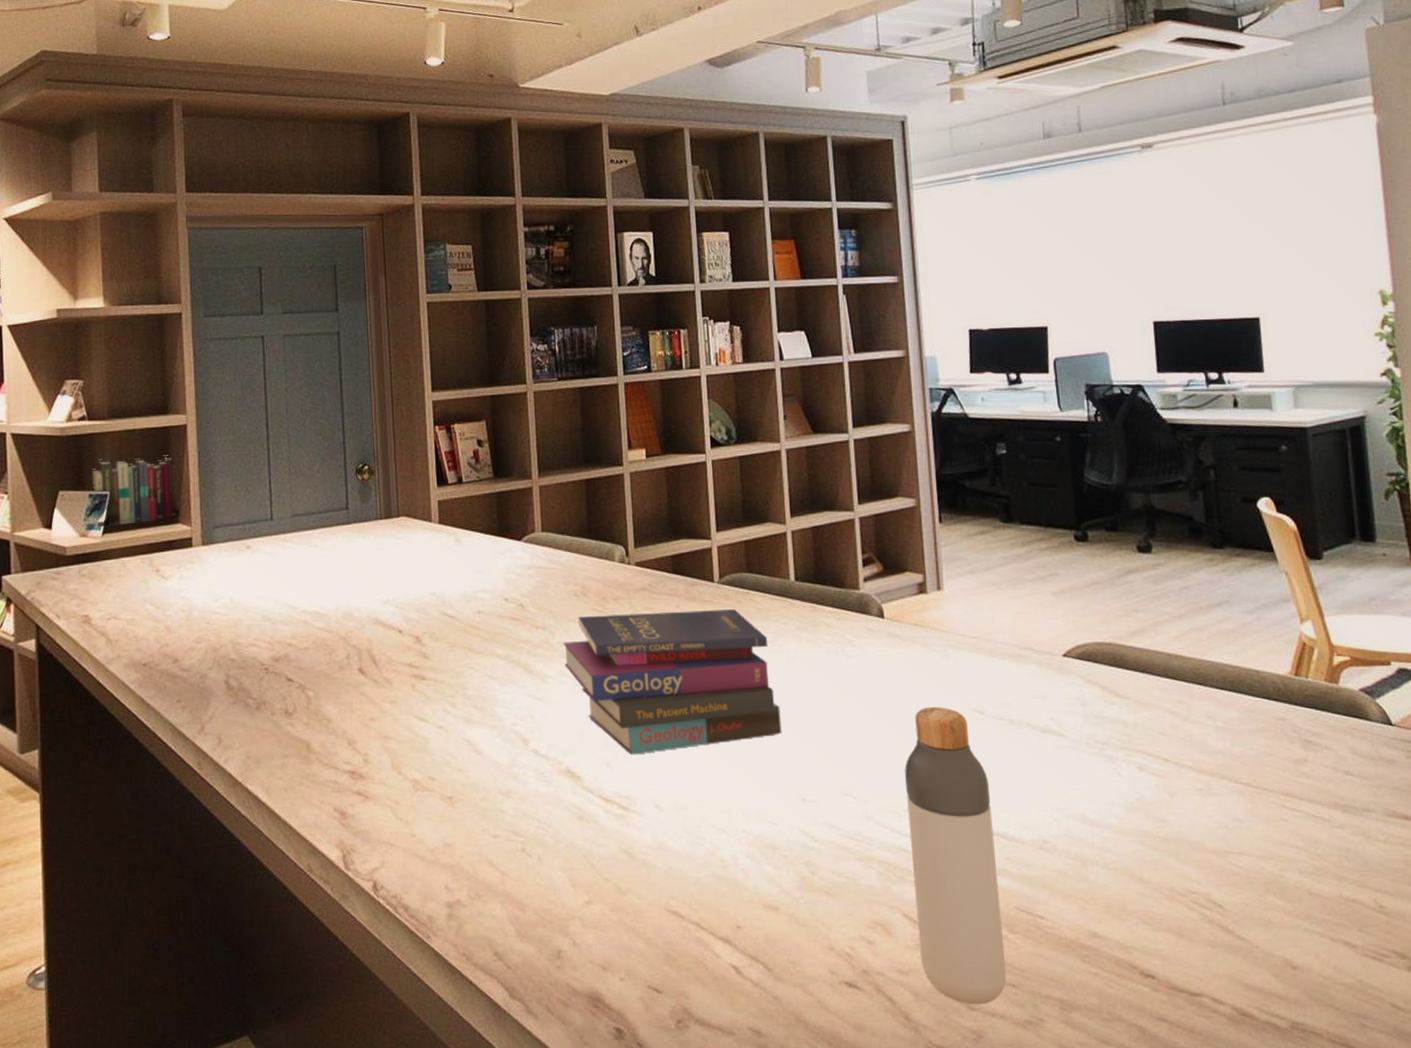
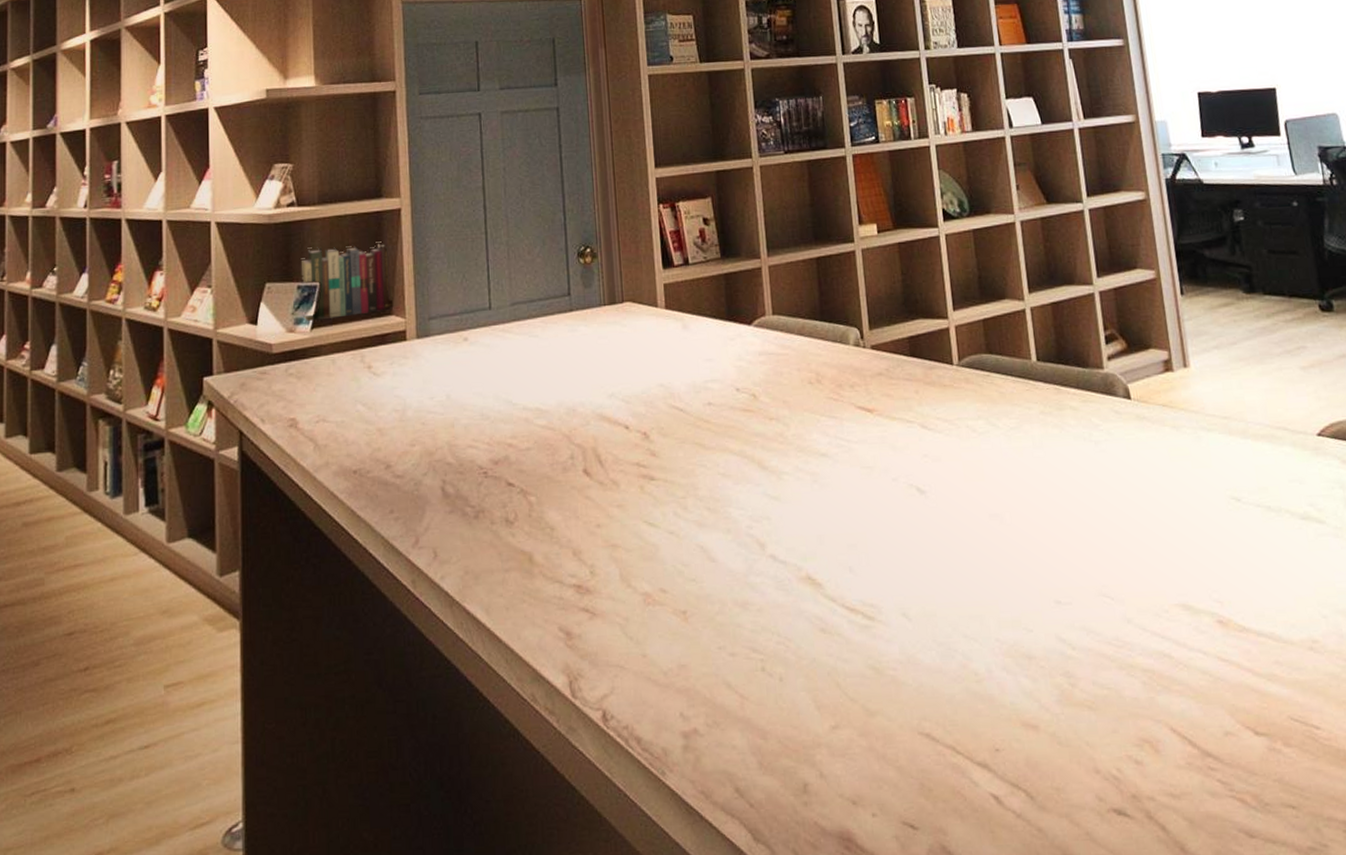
books: present [563,609,782,755] -> none [798,394,1032,558]
bottle: present [905,707,1007,1005] -> none [1162,495,1286,831]

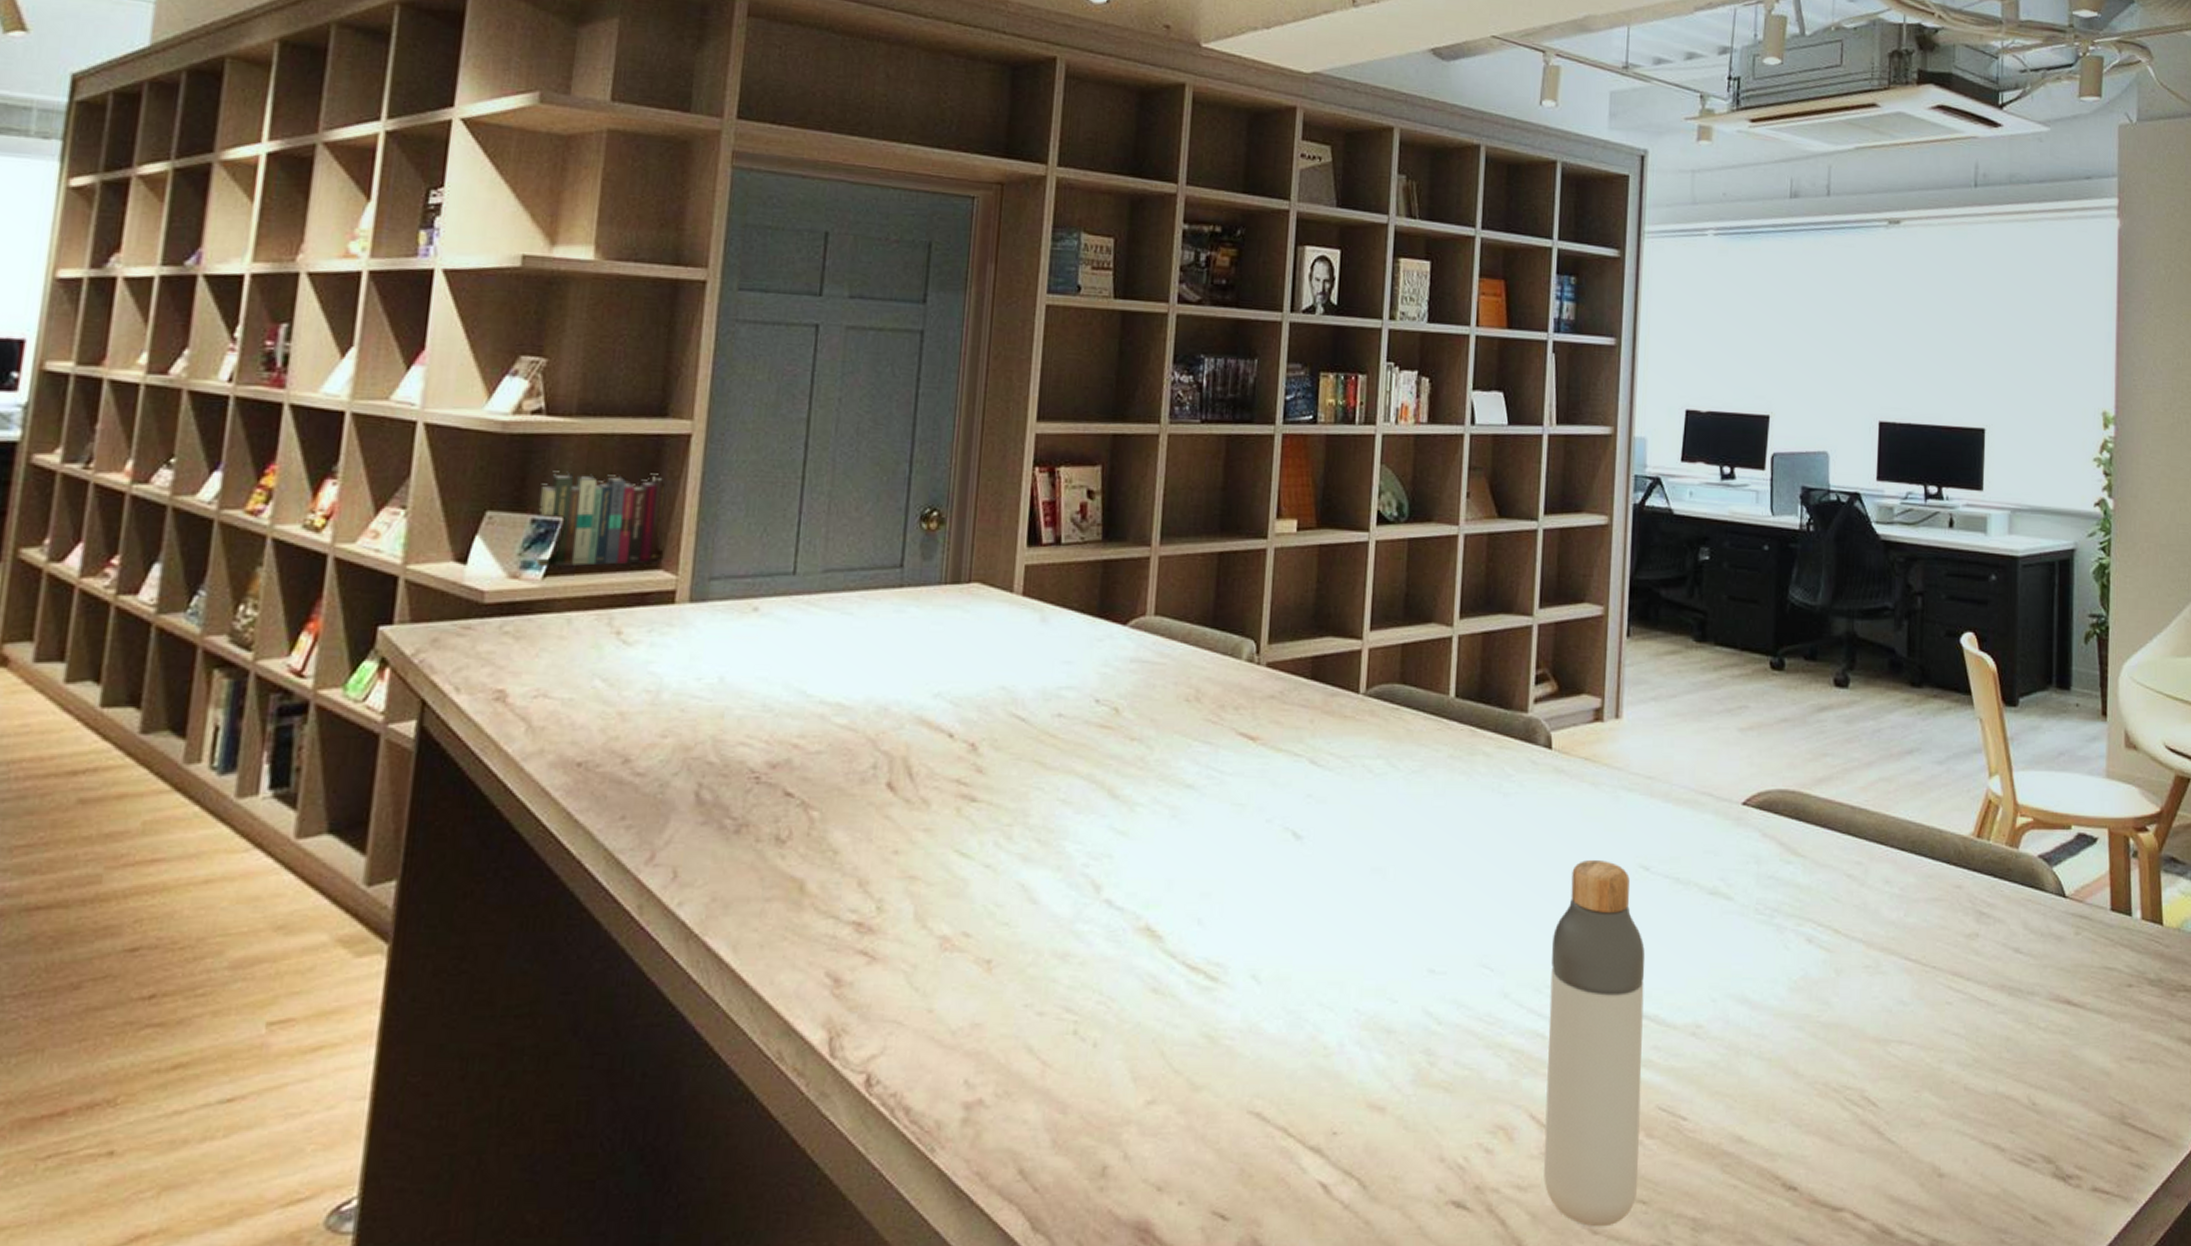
bottle: none [1162,495,1286,831] -> present [1543,860,1645,1227]

